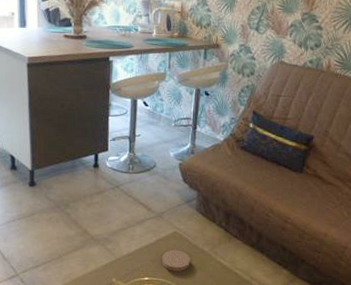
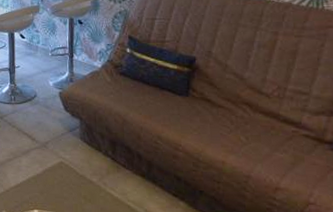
coaster: present [161,250,191,271] -> none [49,180,79,203]

